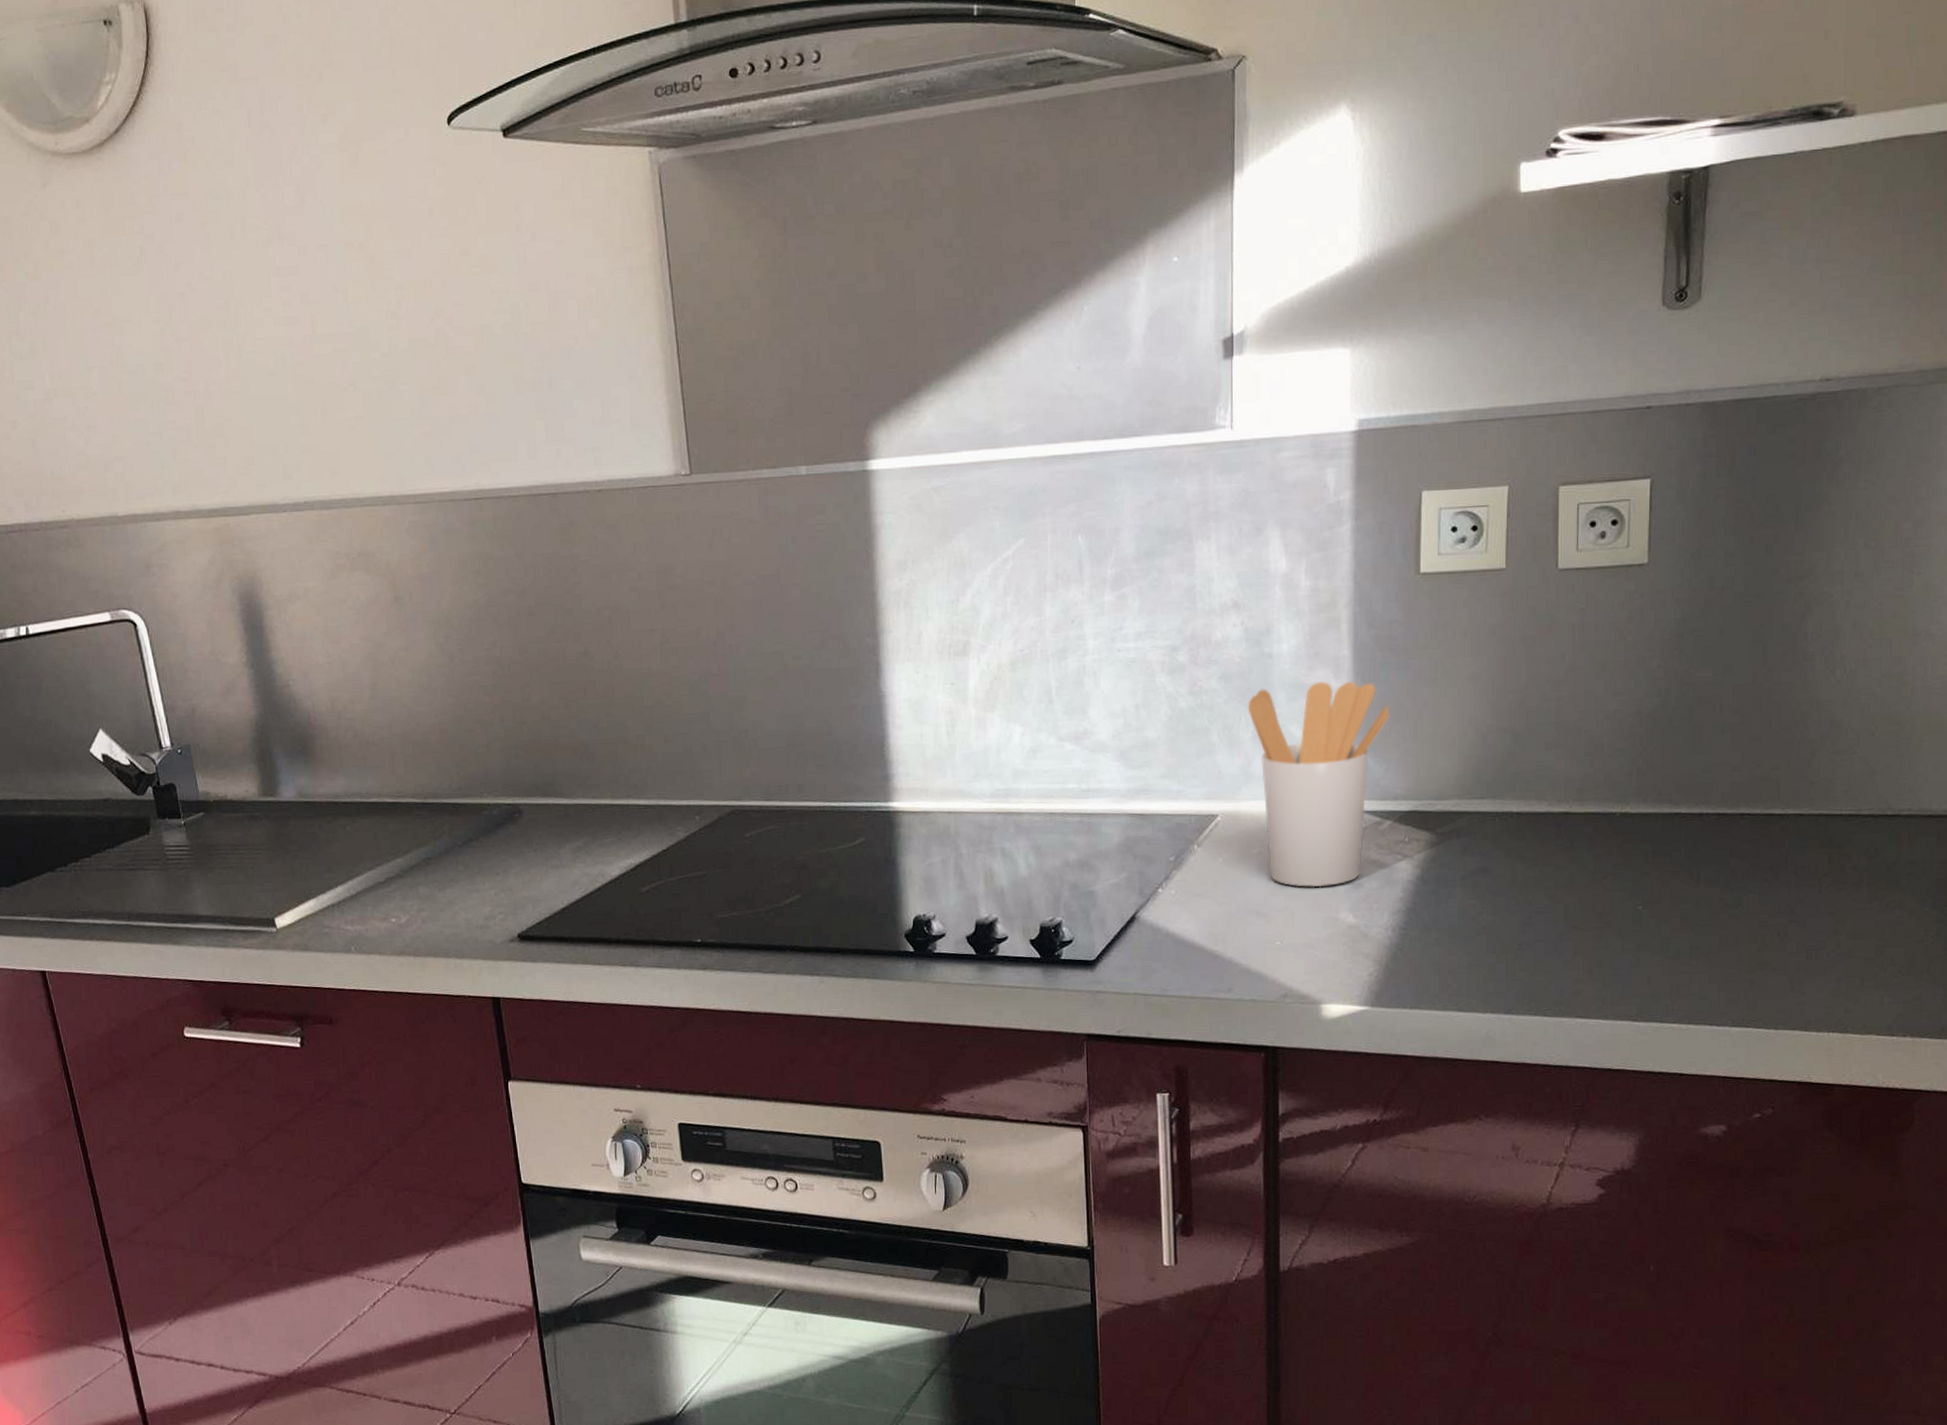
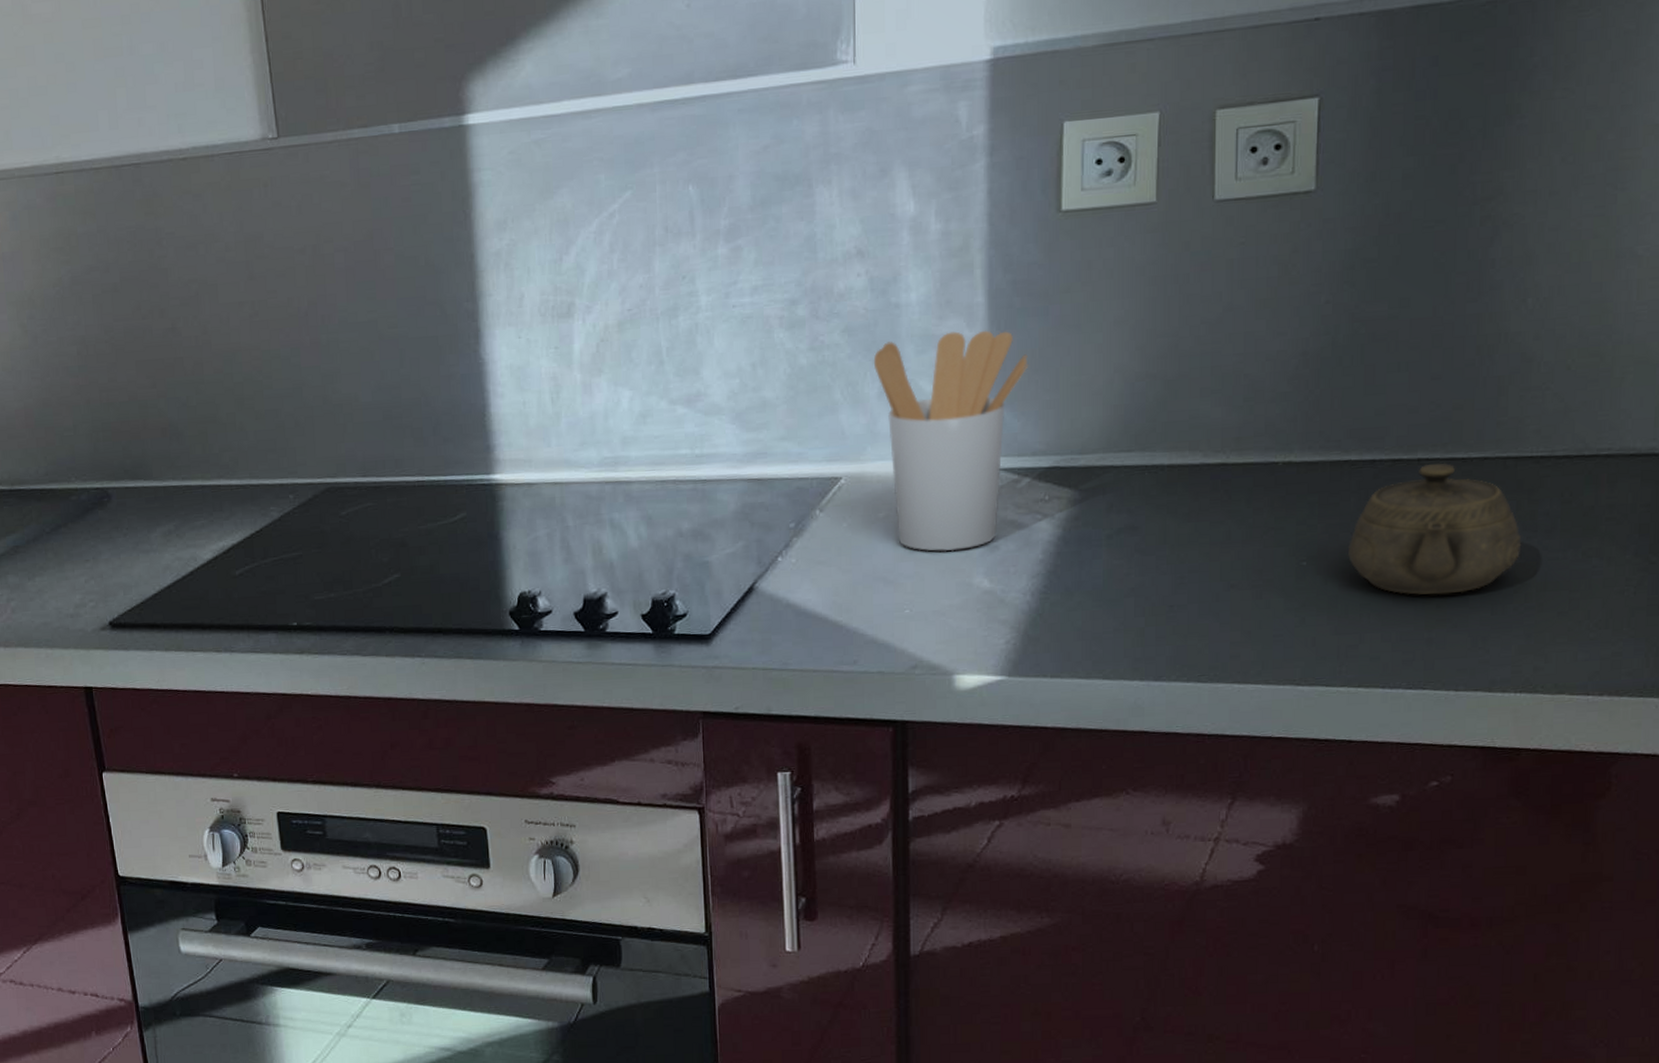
teapot: none [1678,817,1833,940] -> present [1347,462,1522,595]

